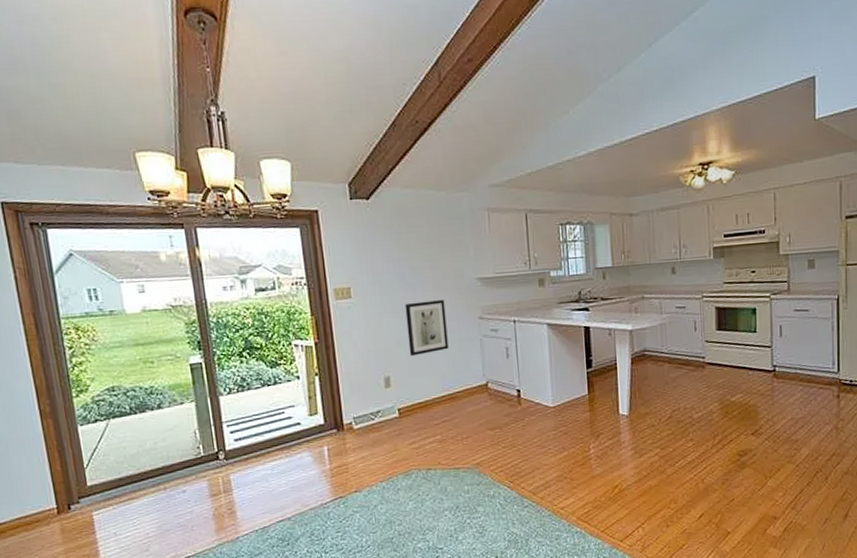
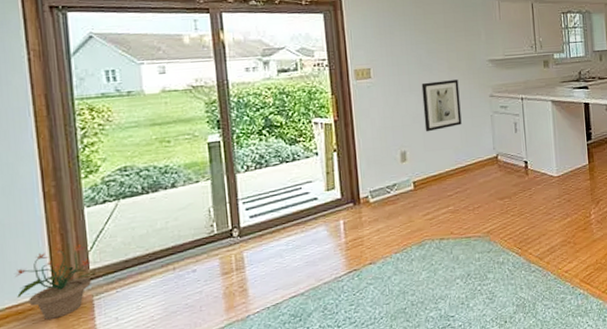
potted plant: none [20,462,94,532] -> present [14,245,96,320]

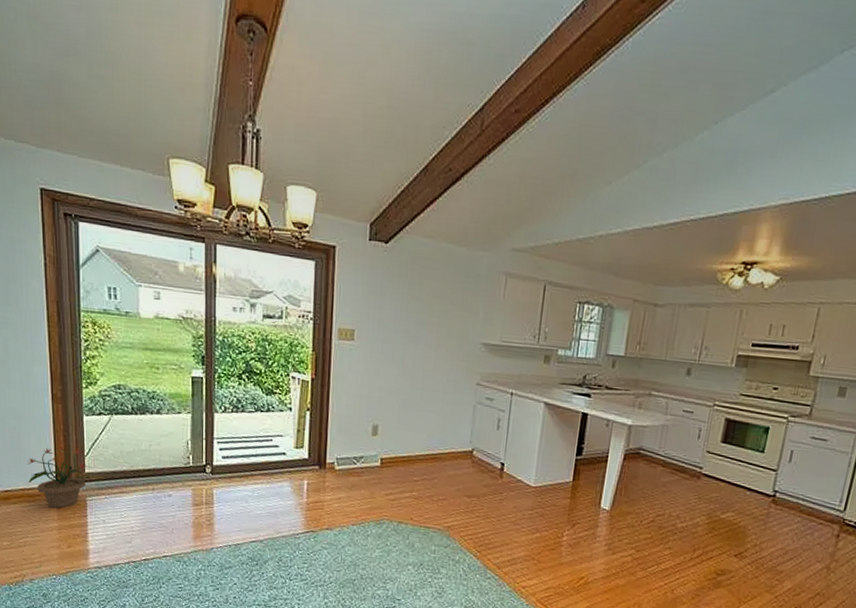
wall art: present [421,80,462,132] -> none [401,355,445,410]

